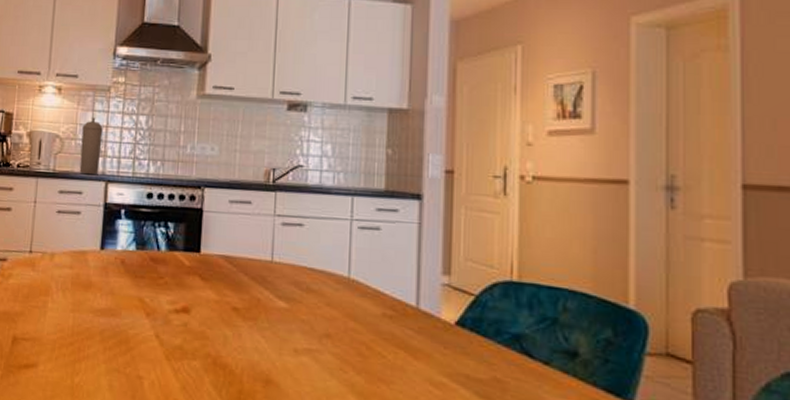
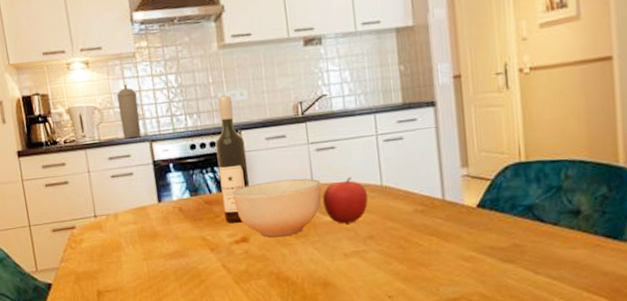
bottle: none [169,147,206,290] -> present [215,95,250,224]
bowl: none [181,249,282,316] -> present [232,178,322,238]
fruit: none [279,261,332,315] -> present [322,177,369,224]

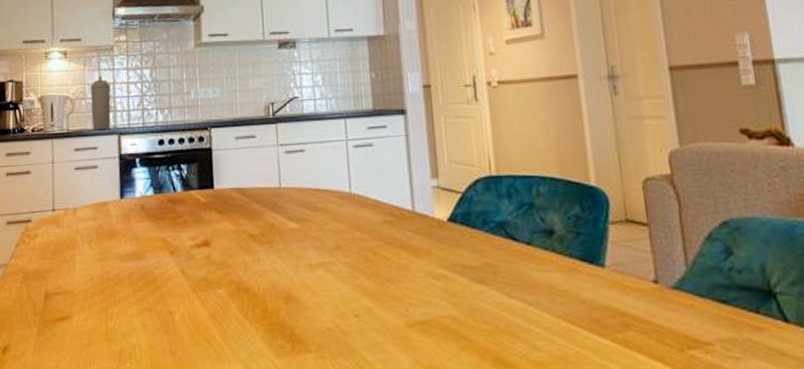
bottle: present [215,95,250,224] -> none [184,92,216,225]
bowl: present [232,178,322,238] -> none [197,181,289,243]
fruit: present [322,177,369,224] -> none [289,182,337,232]

